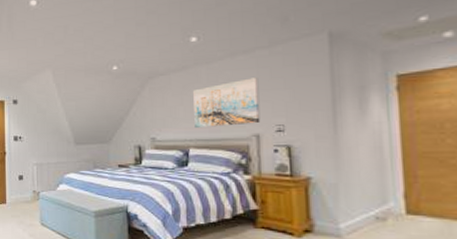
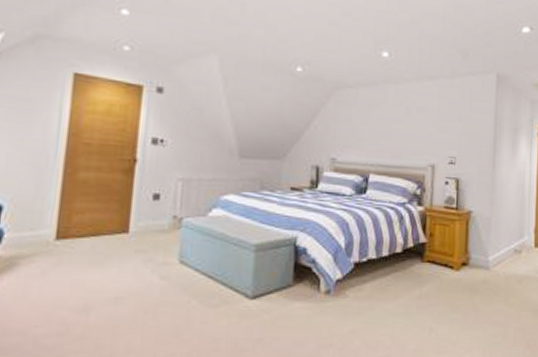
wall art: present [193,77,261,129] -> none [377,106,439,154]

